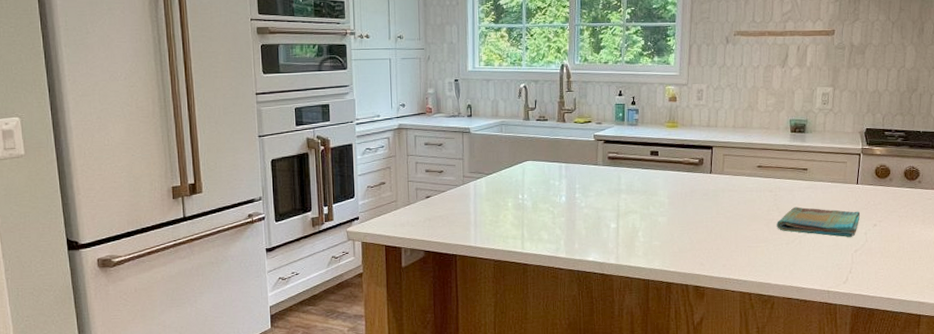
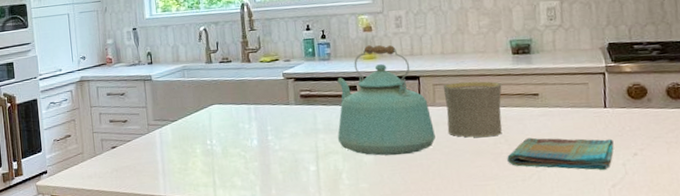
kettle: none [637,114,721,217] -> present [337,45,435,156]
cup: none [731,154,779,205] -> present [442,81,502,138]

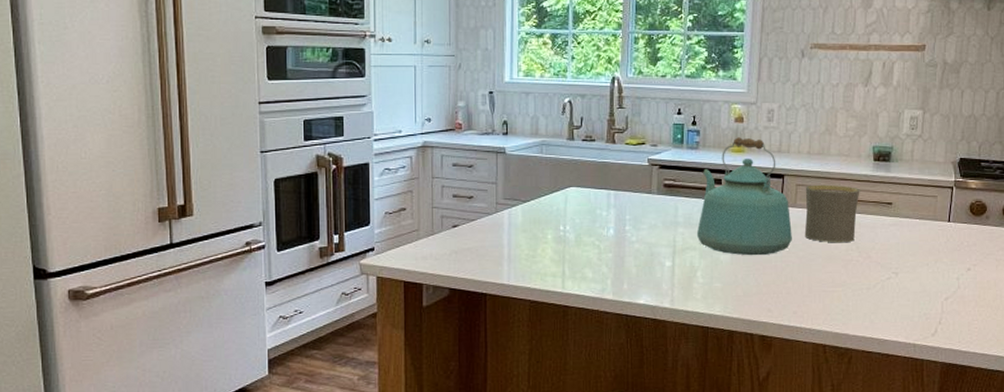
dish towel: present [507,137,614,171] -> none [856,246,952,284]

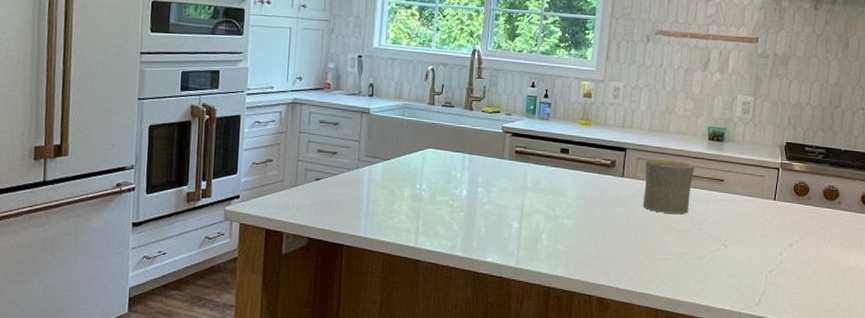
kettle: present [696,137,792,256] -> none [543,111,631,222]

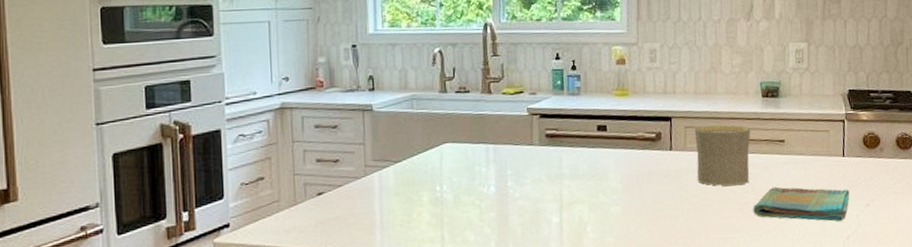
dish towel: none [689,219,776,257] -> present [753,186,850,222]

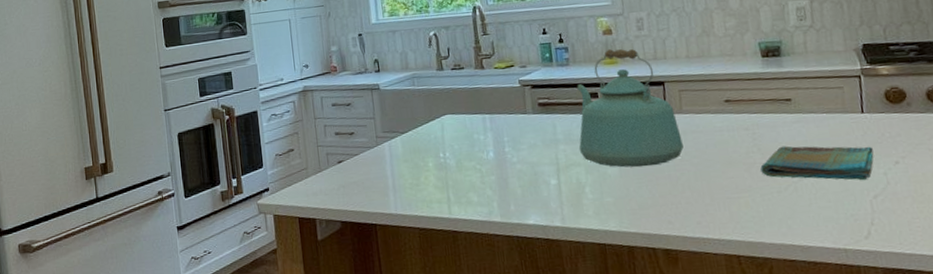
kettle: none [583,80,685,206] -> present [577,49,684,168]
cup: present [694,124,751,186] -> none [689,86,754,147]

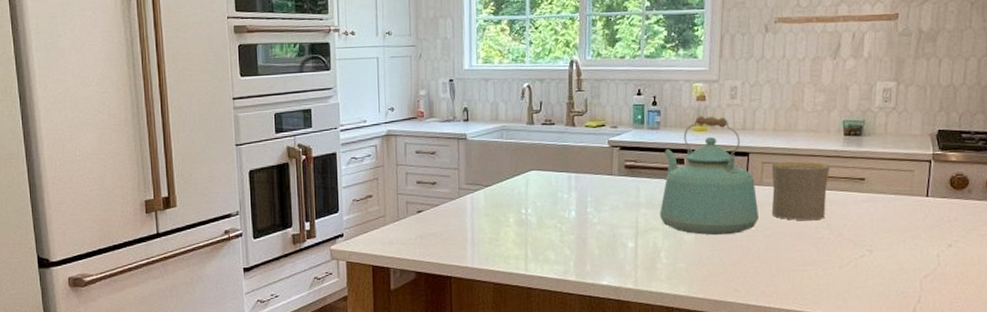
cup: none [689,86,754,147] -> present [771,161,830,221]
dish towel: present [760,145,874,181] -> none [827,223,931,261]

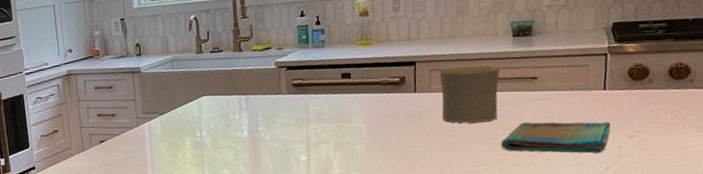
kettle: present [659,116,759,236] -> none [329,30,429,144]
dish towel: none [827,223,931,261] -> present [501,121,611,154]

